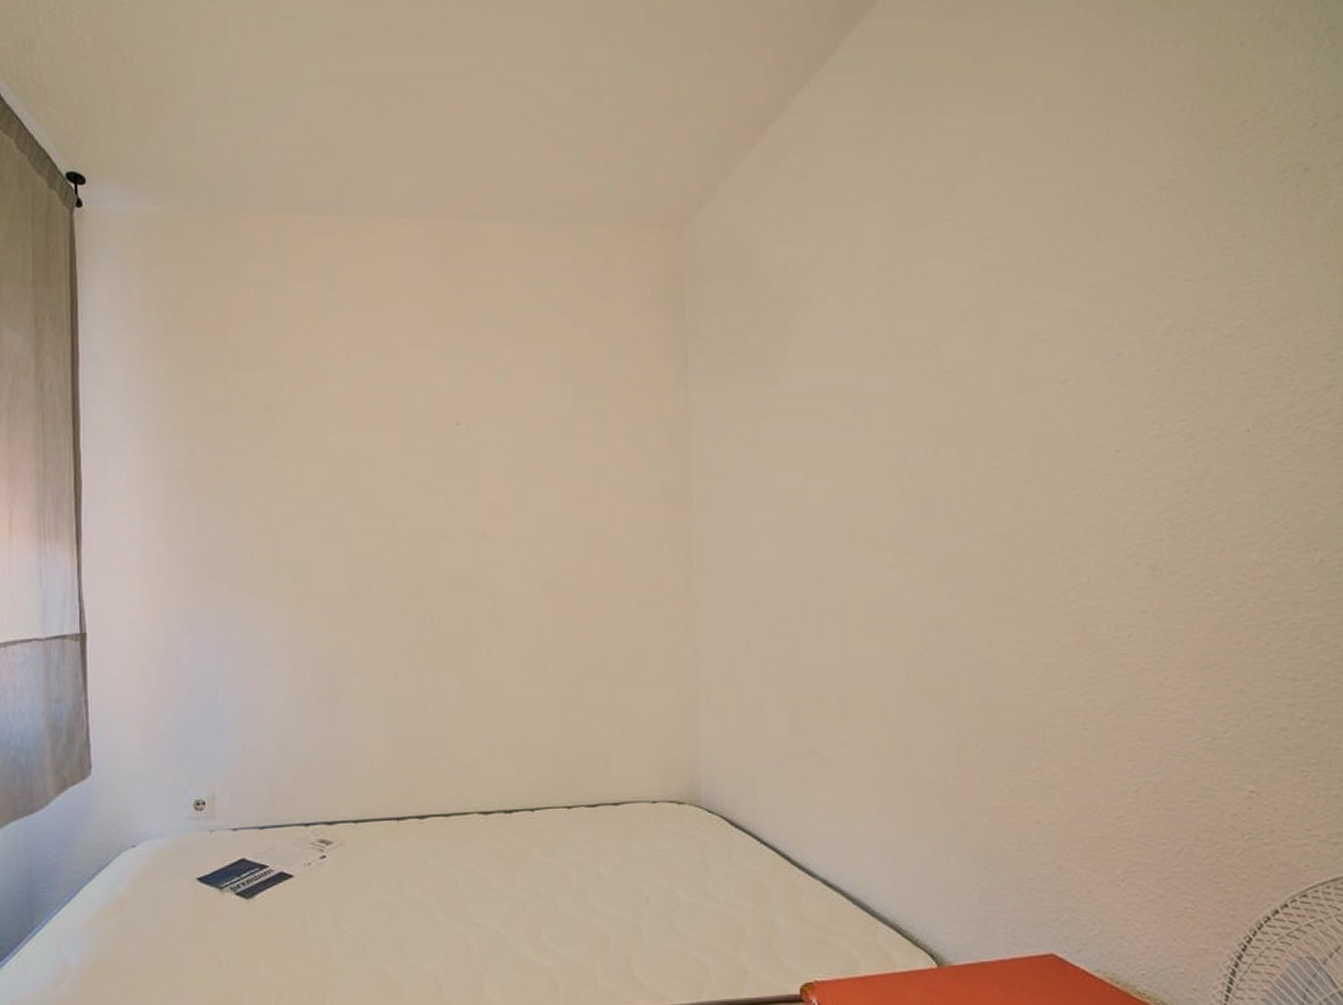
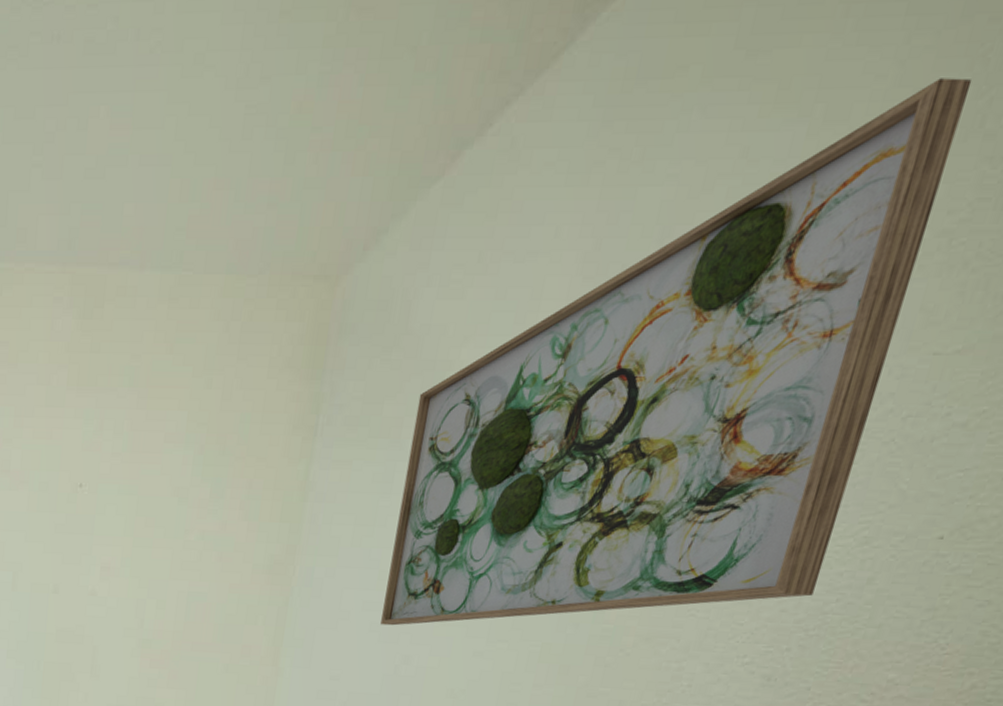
wall art: none [776,81,1165,546] -> present [380,78,972,626]

